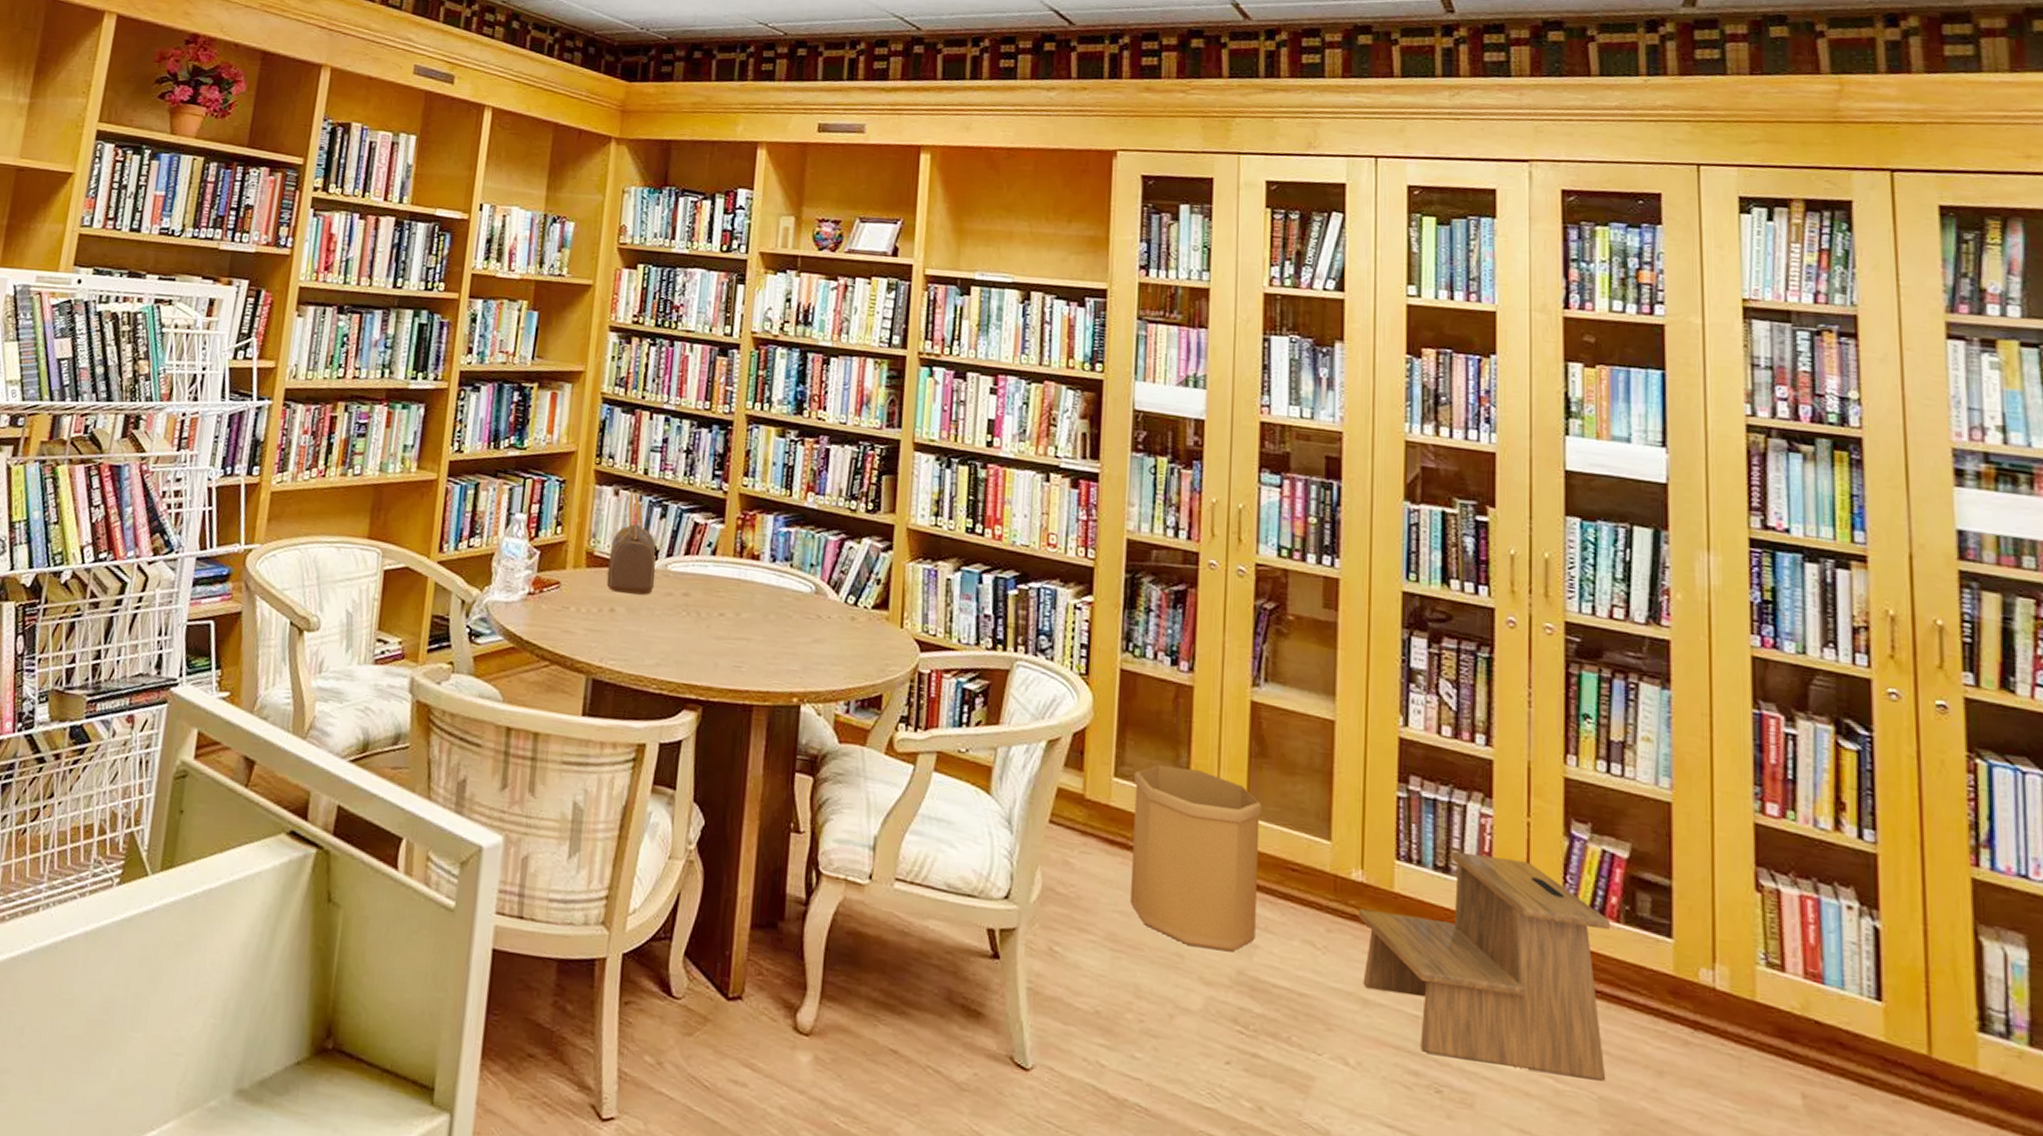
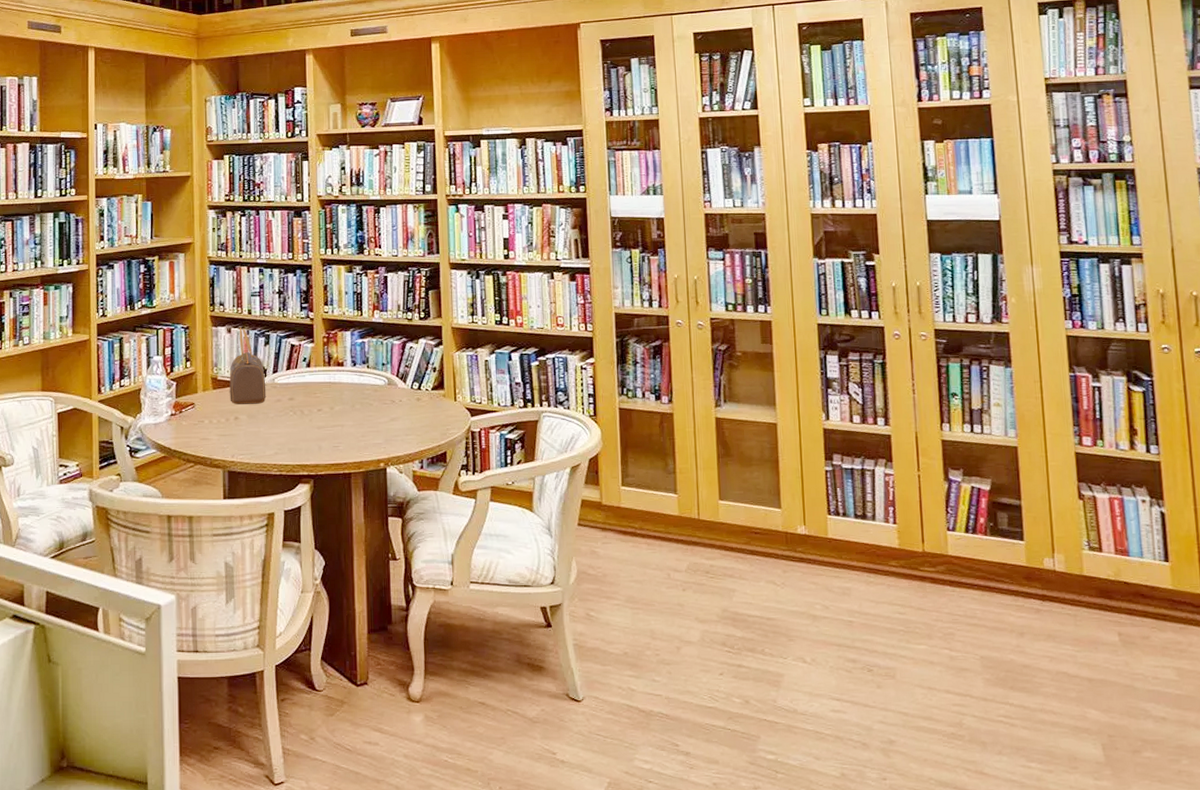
trash bin: present [1129,764,1262,952] -> none [636,472,733,597]
step stool: present [1359,850,1611,1081] -> none [805,502,985,646]

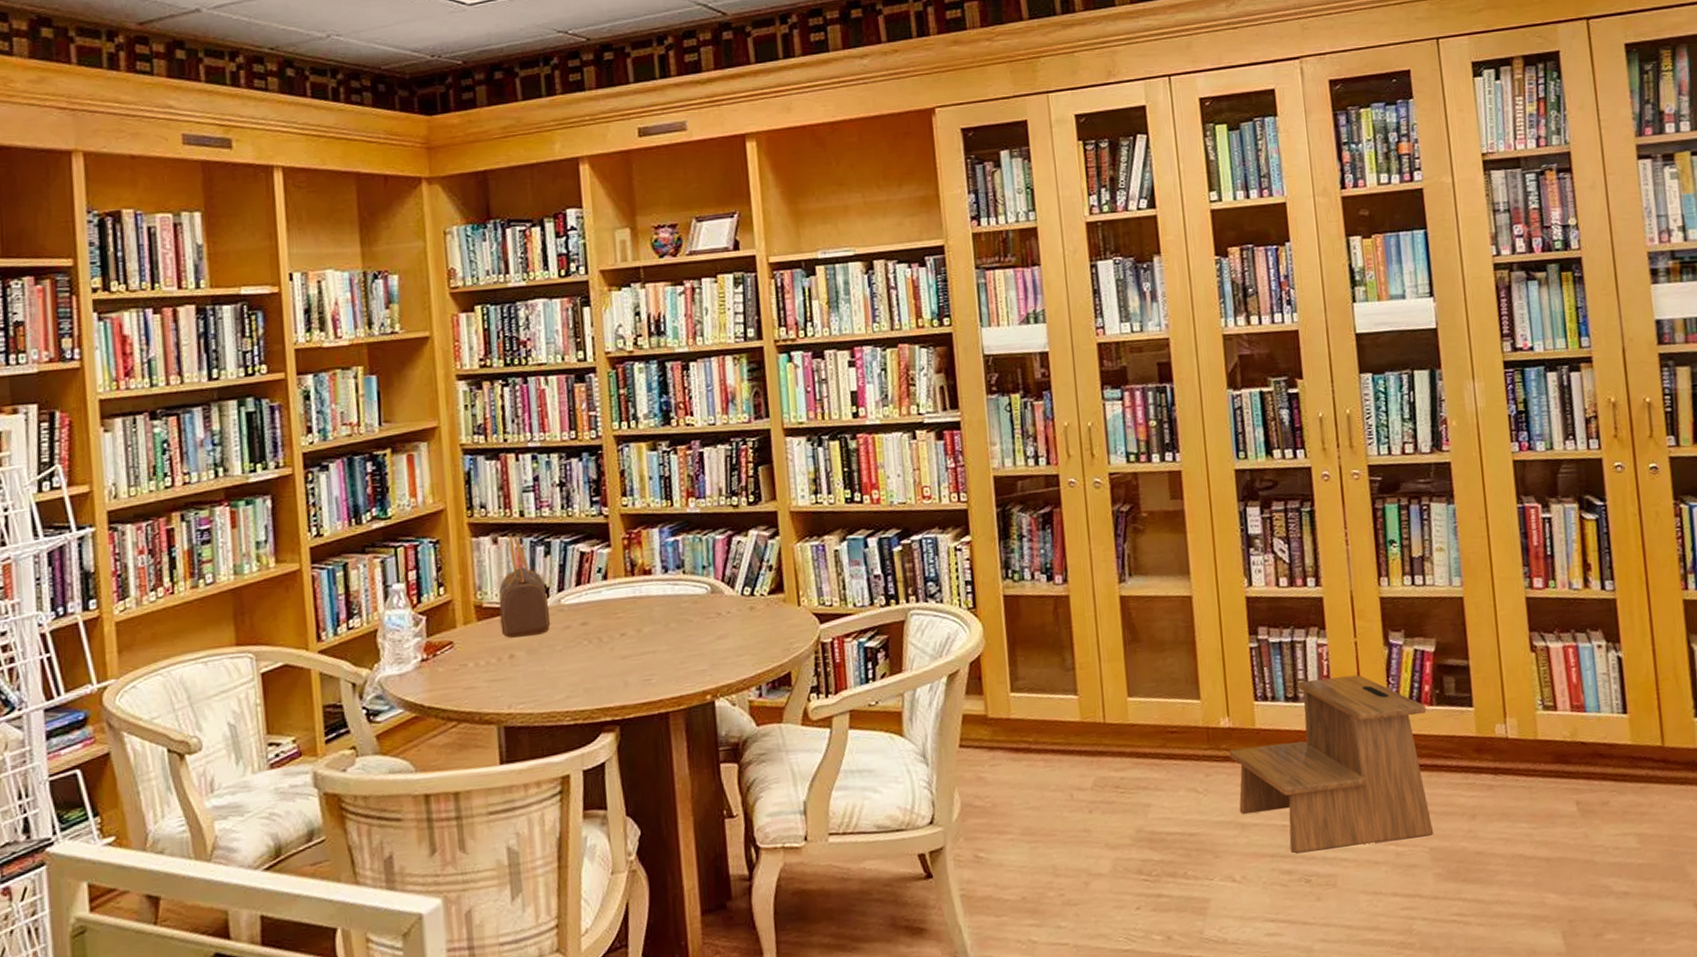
step stool: none [805,502,985,646] -> present [1229,675,1434,853]

